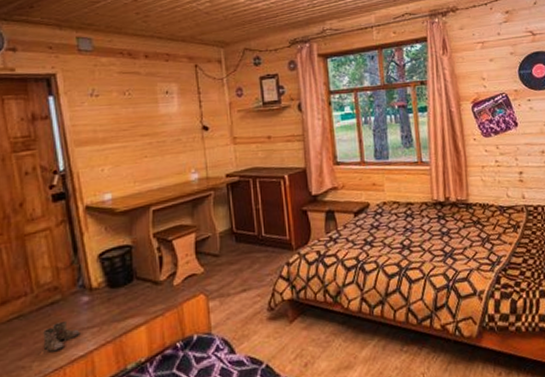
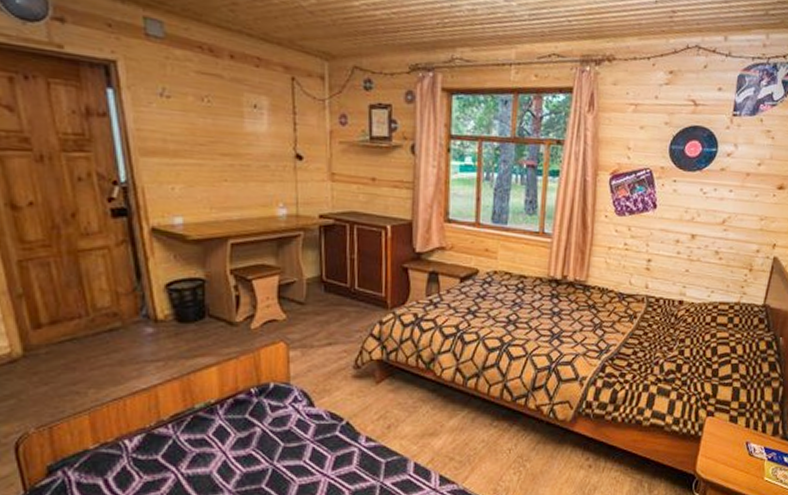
boots: present [43,320,81,353] -> none [100,350,143,381]

